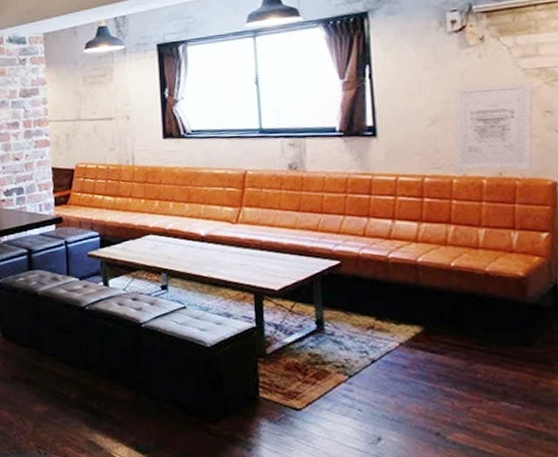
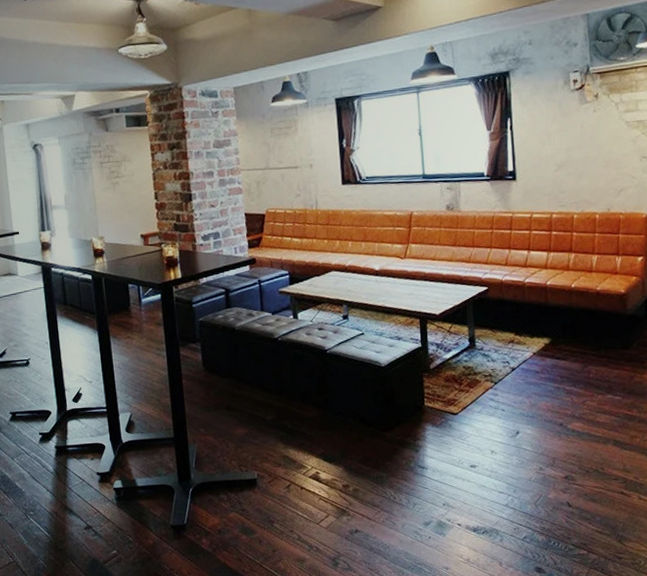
wall art: present [453,81,533,170] -> none [574,132,634,207]

